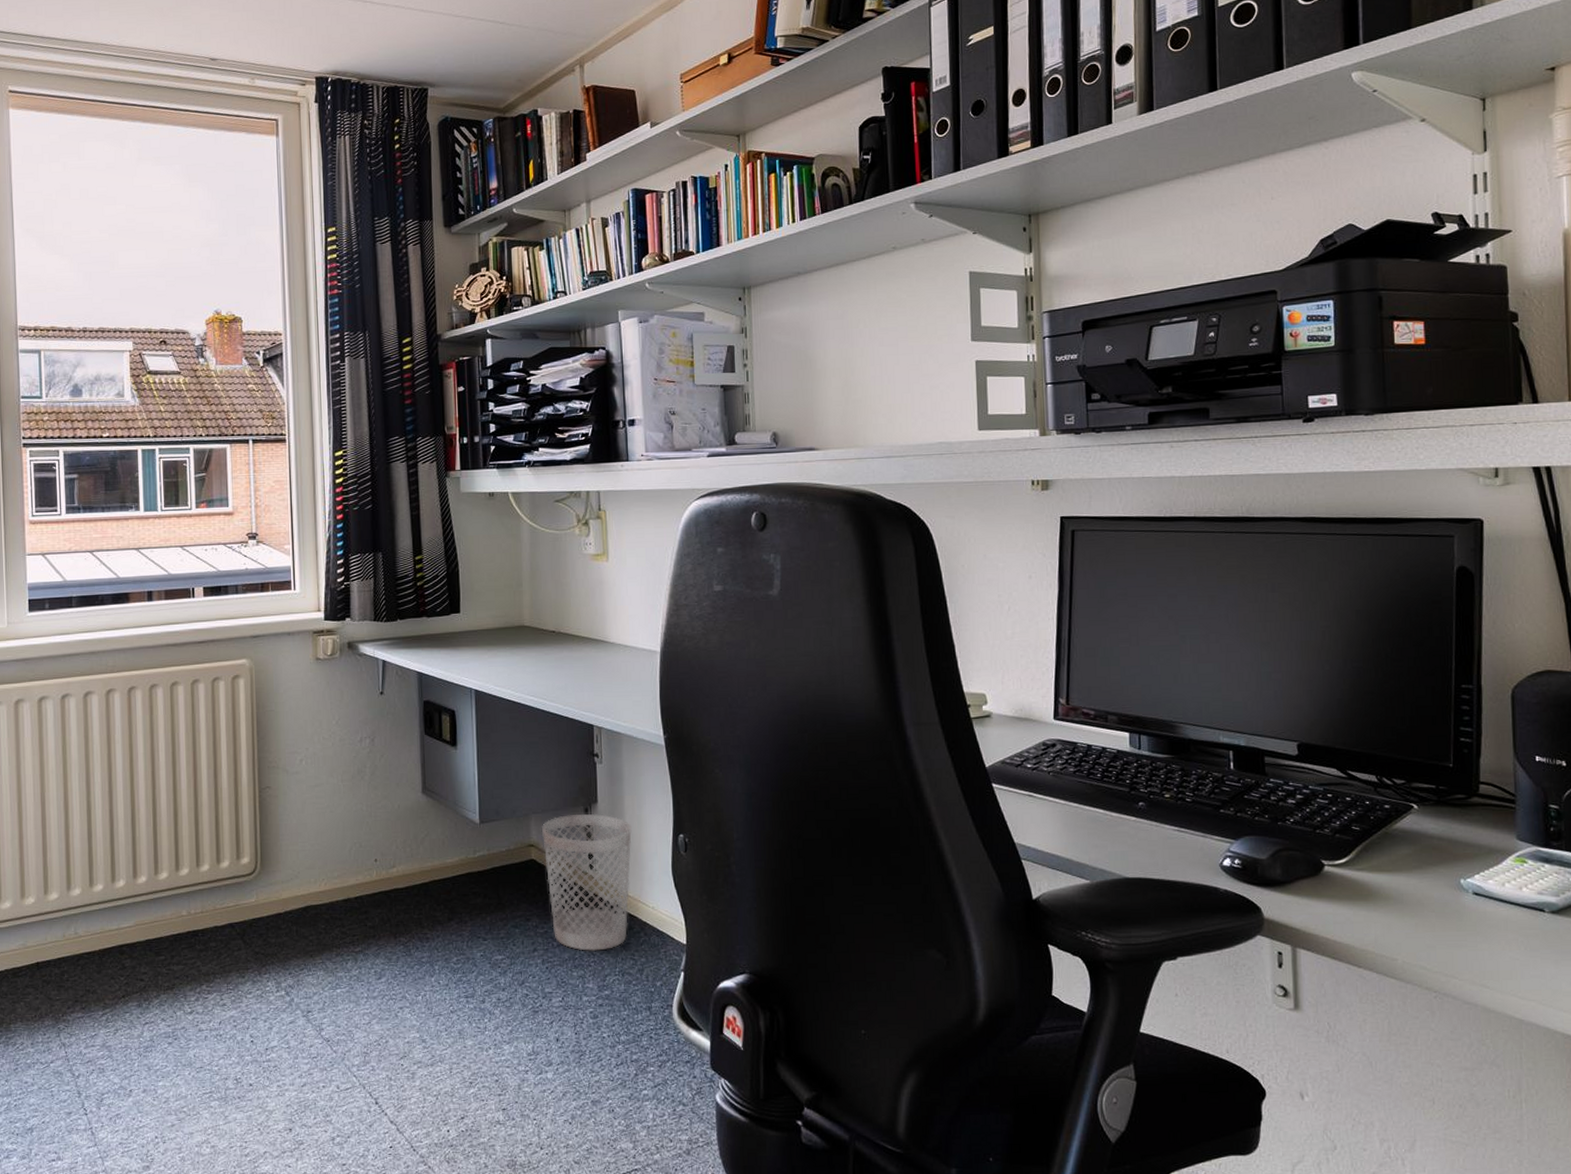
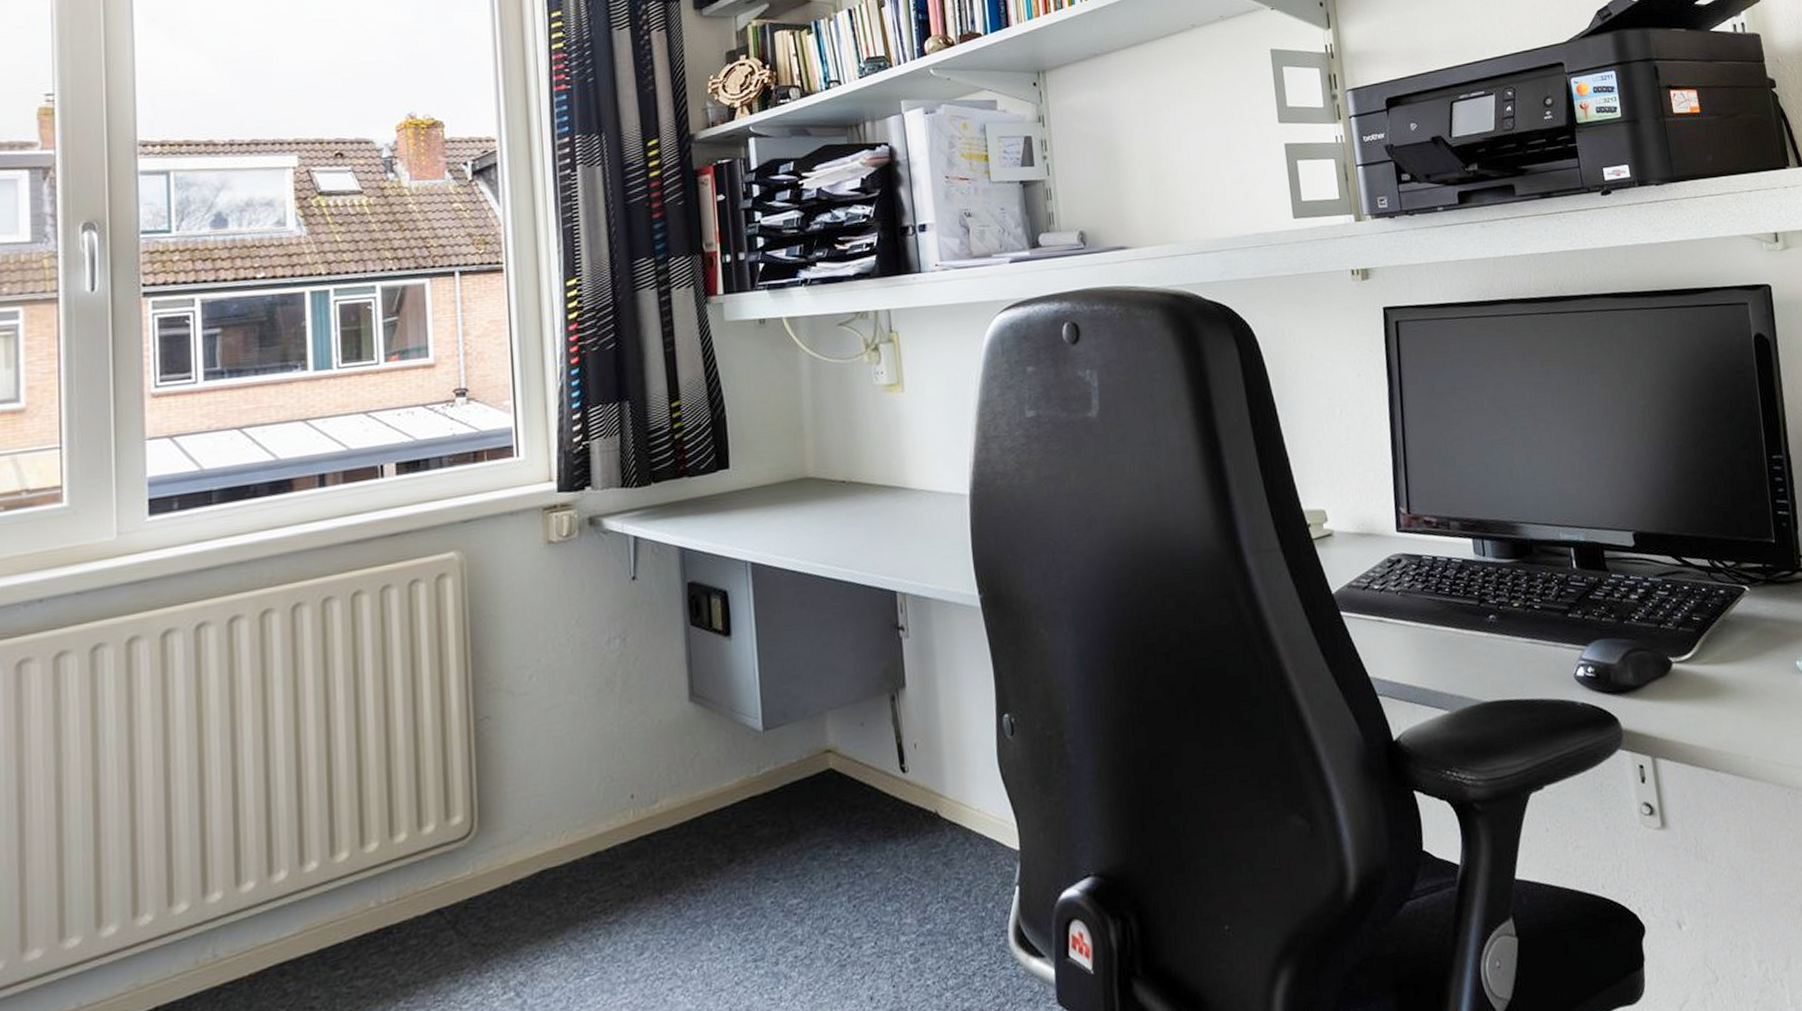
wastebasket: present [541,813,632,951] -> none [840,700,950,878]

